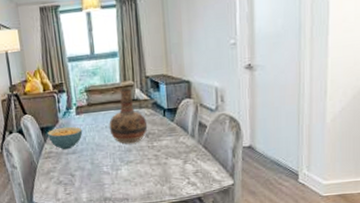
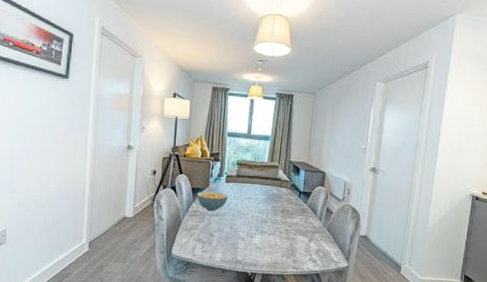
vase: present [109,88,148,144] -> none [251,168,285,216]

